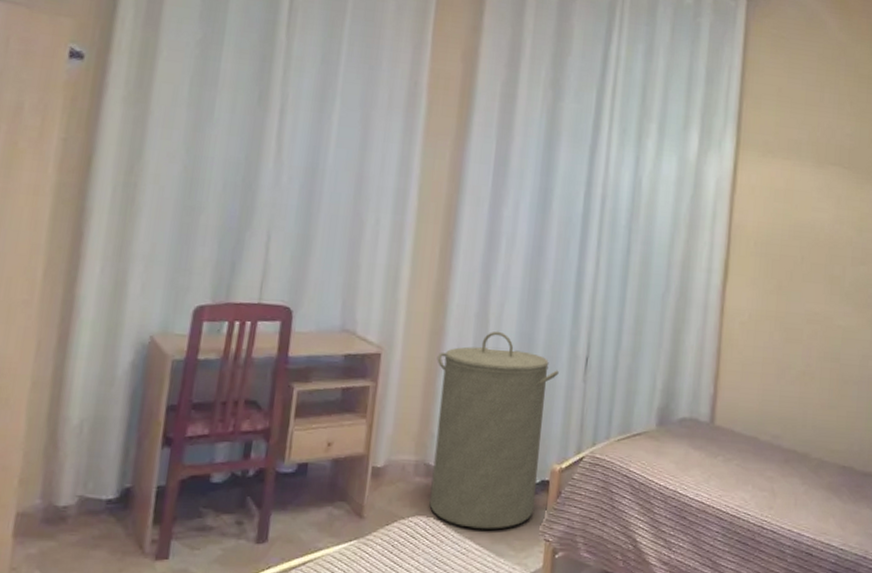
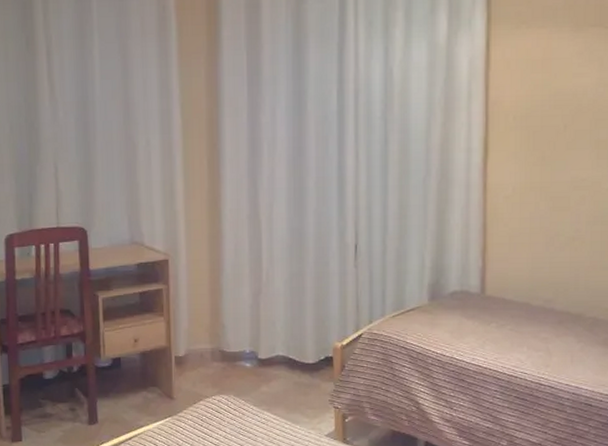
laundry hamper: present [429,331,559,529] -> none [218,229,331,402]

